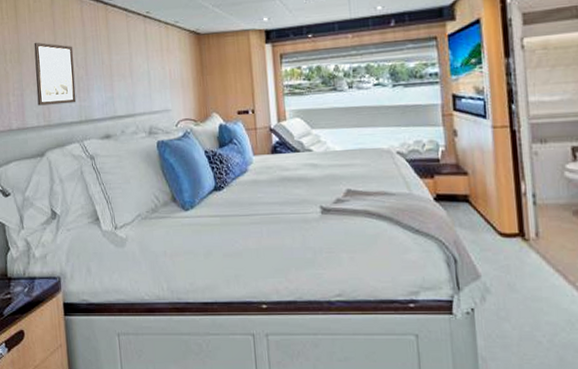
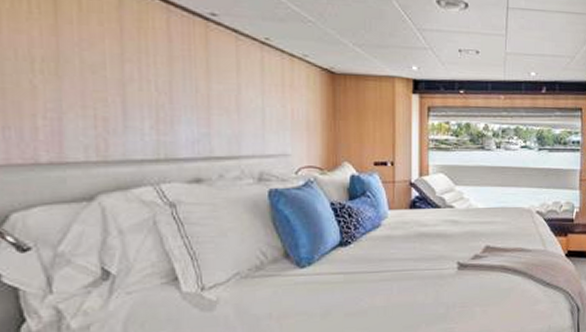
wall art: present [34,42,76,106] -> none [85,51,152,136]

